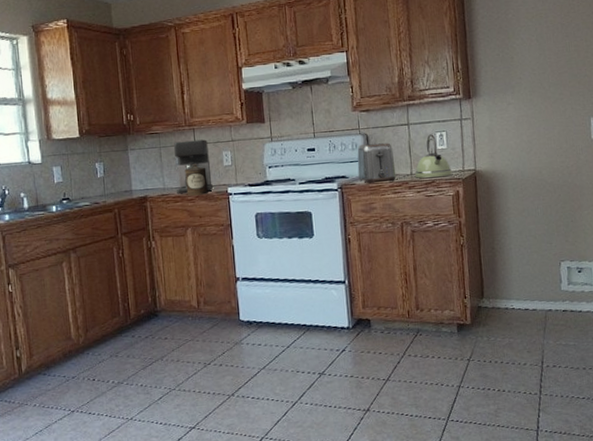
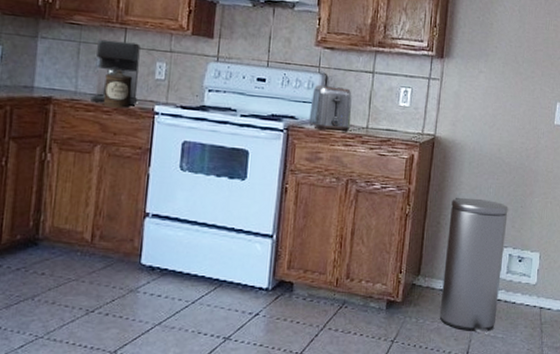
kettle: present [414,134,453,179] -> none [370,88,411,138]
pedal bin: none [502,220,565,343] -> present [439,197,509,333]

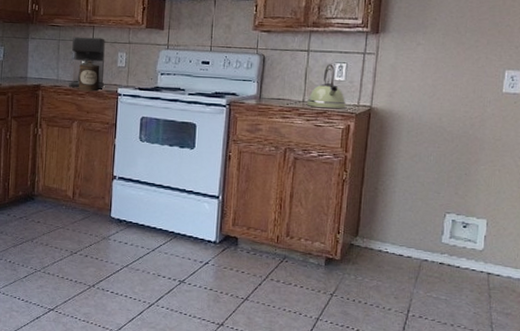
toaster: present [308,85,352,133] -> none [248,64,289,106]
kettle: none [370,88,411,138] -> present [306,64,347,110]
pedal bin: present [439,197,509,333] -> none [378,164,451,294]

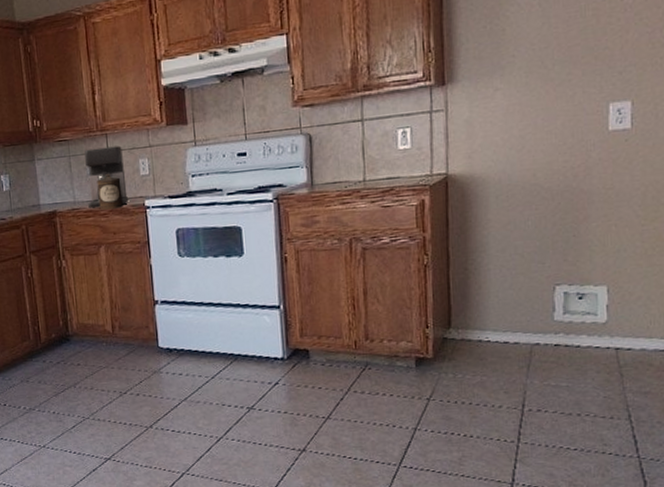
kettle: present [306,64,347,110] -> none [368,131,418,186]

